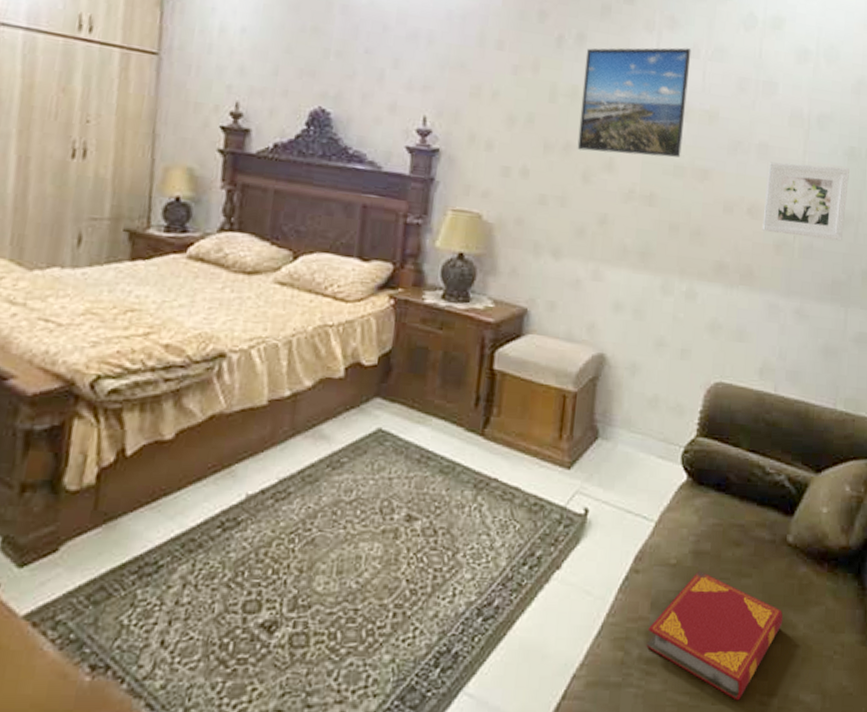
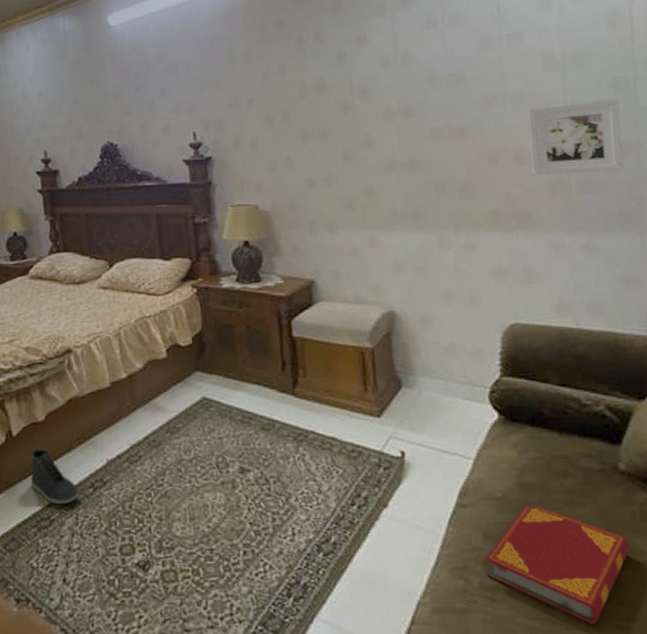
sneaker: none [139,474,203,546] -> present [30,449,80,504]
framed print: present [577,47,692,158] -> none [326,21,435,134]

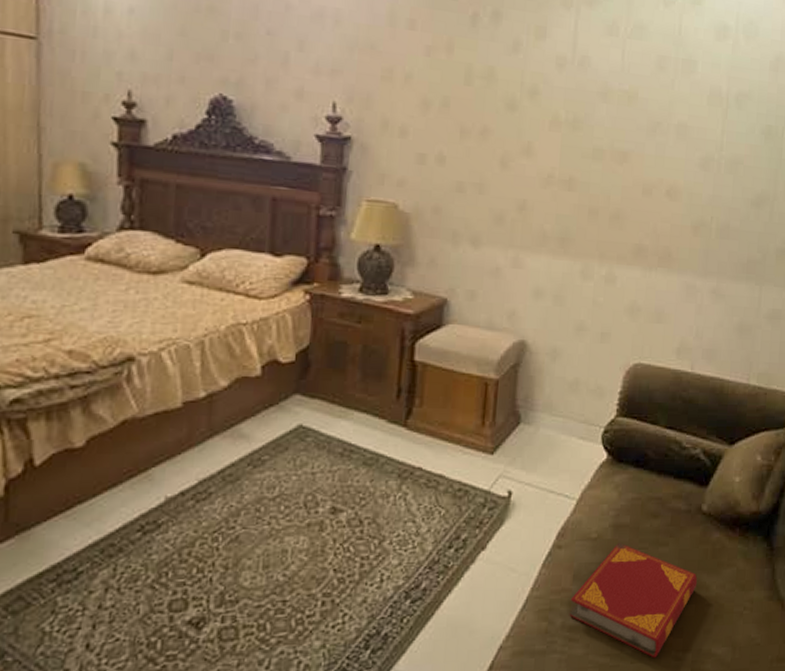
sneaker: present [30,449,80,504] -> none [54,482,123,552]
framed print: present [527,99,624,176] -> none [680,142,766,221]

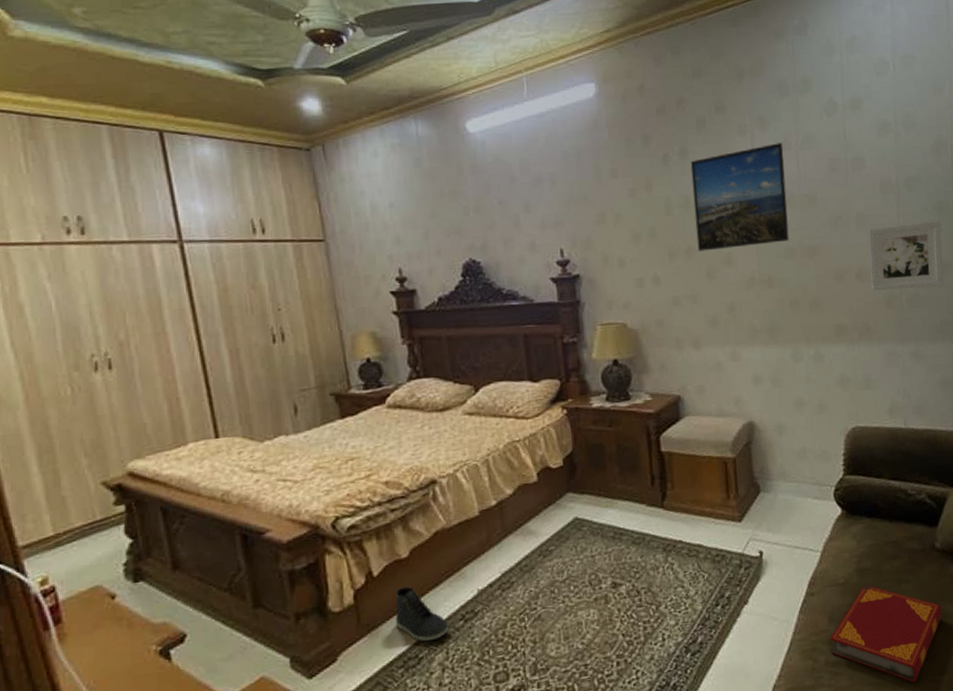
sneaker: none [54,482,123,552] -> present [395,586,450,641]
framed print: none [494,25,611,140] -> present [690,143,789,251]
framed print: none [680,142,766,221] -> present [868,221,944,291]

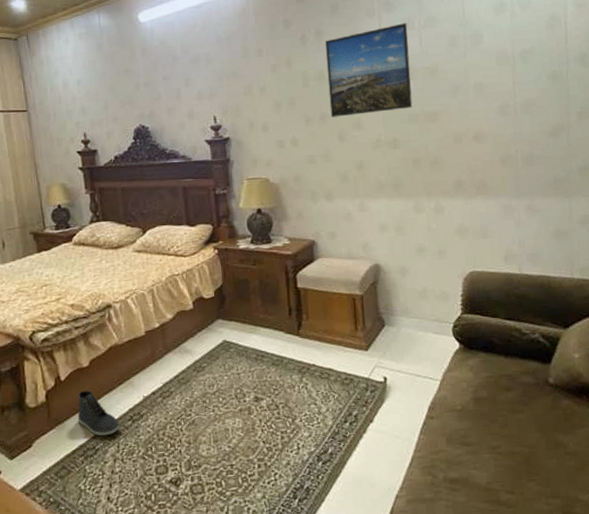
hardback book: present [829,584,943,683] -> none [447,412,556,504]
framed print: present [868,221,944,291] -> none [485,89,557,152]

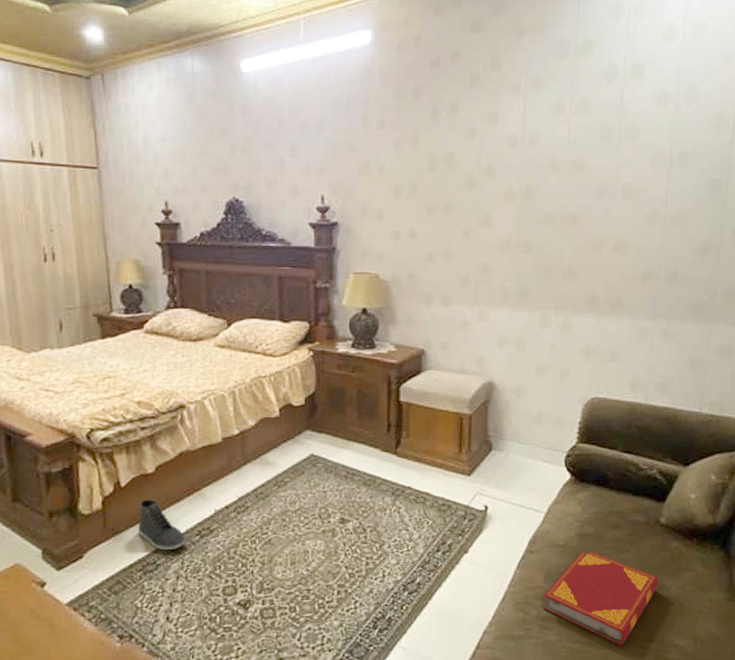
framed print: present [324,23,413,117] -> none [457,105,556,210]
hardback book: none [447,412,556,504] -> present [542,549,659,646]

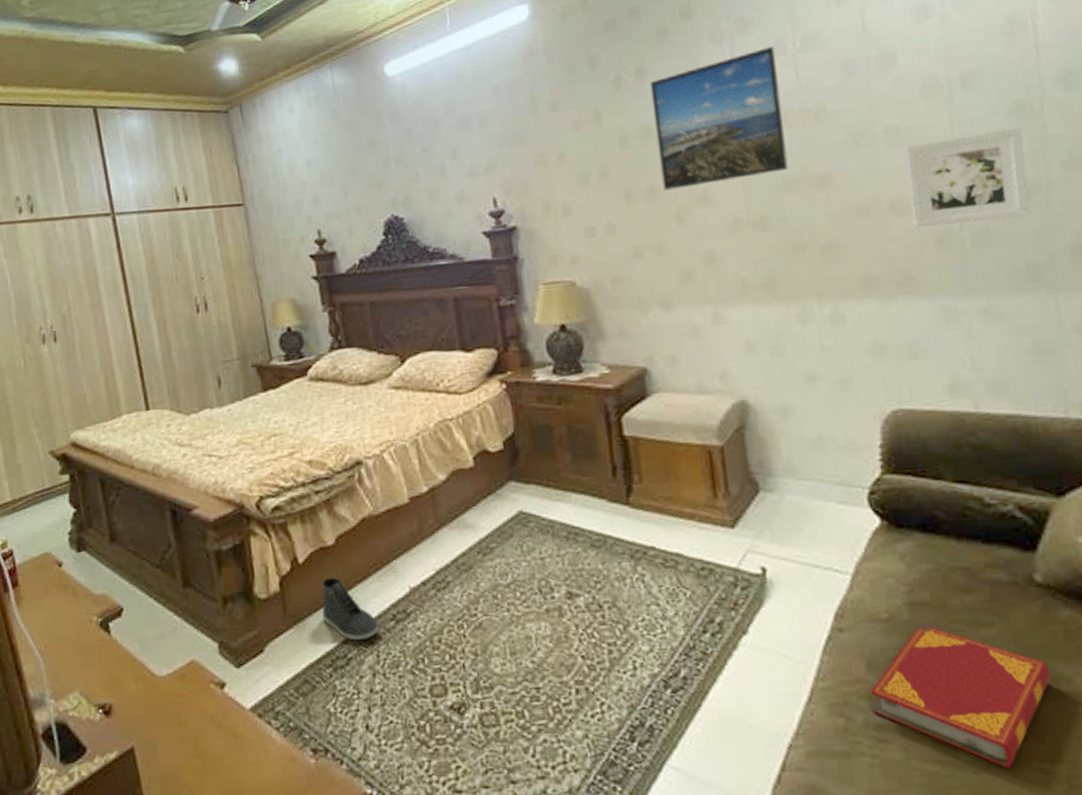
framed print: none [457,105,556,210] -> present [649,46,789,191]
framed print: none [629,199,711,266] -> present [905,127,1030,229]

